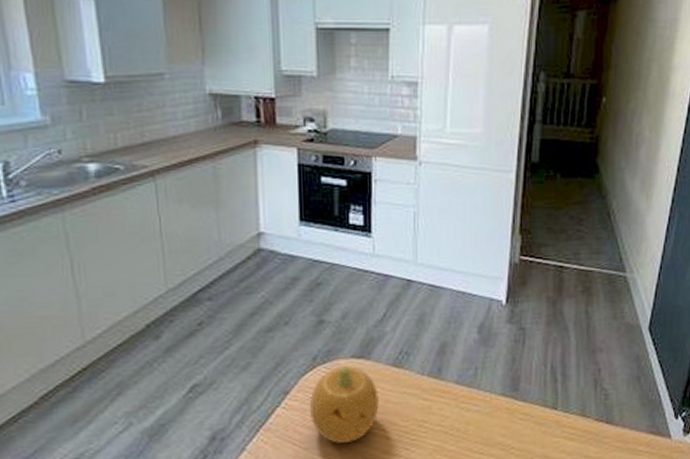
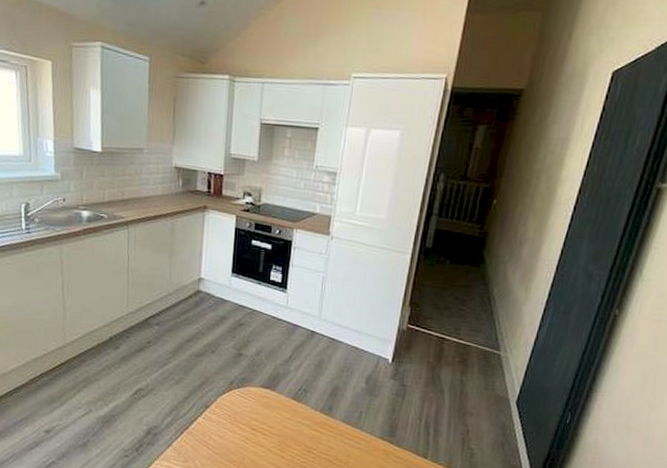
fruit: present [309,365,380,443] -> none [223,392,280,455]

